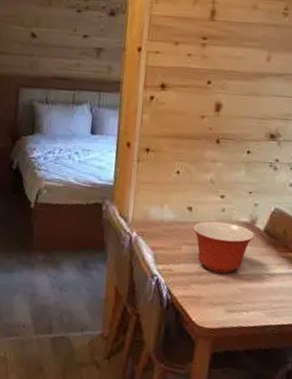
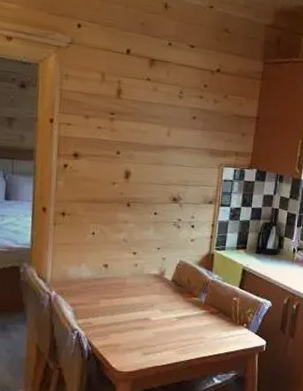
mixing bowl: present [192,221,256,274] -> none [109,276,165,322]

